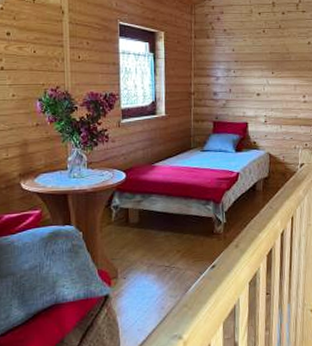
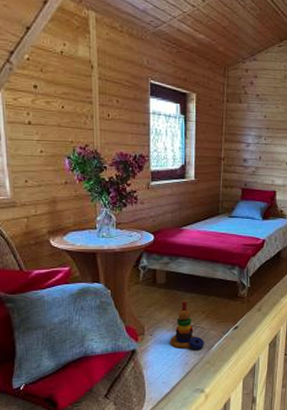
stacking toy: none [145,239,180,293] -> present [170,300,204,350]

